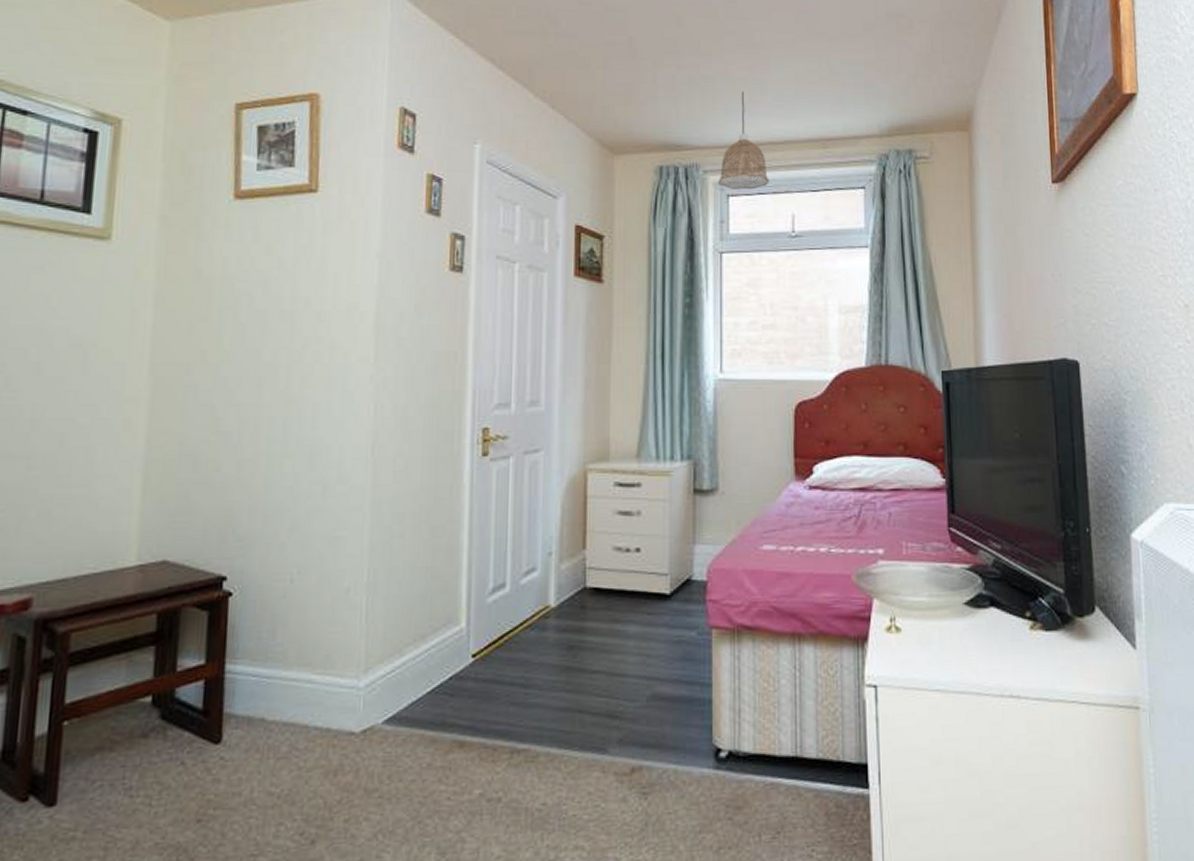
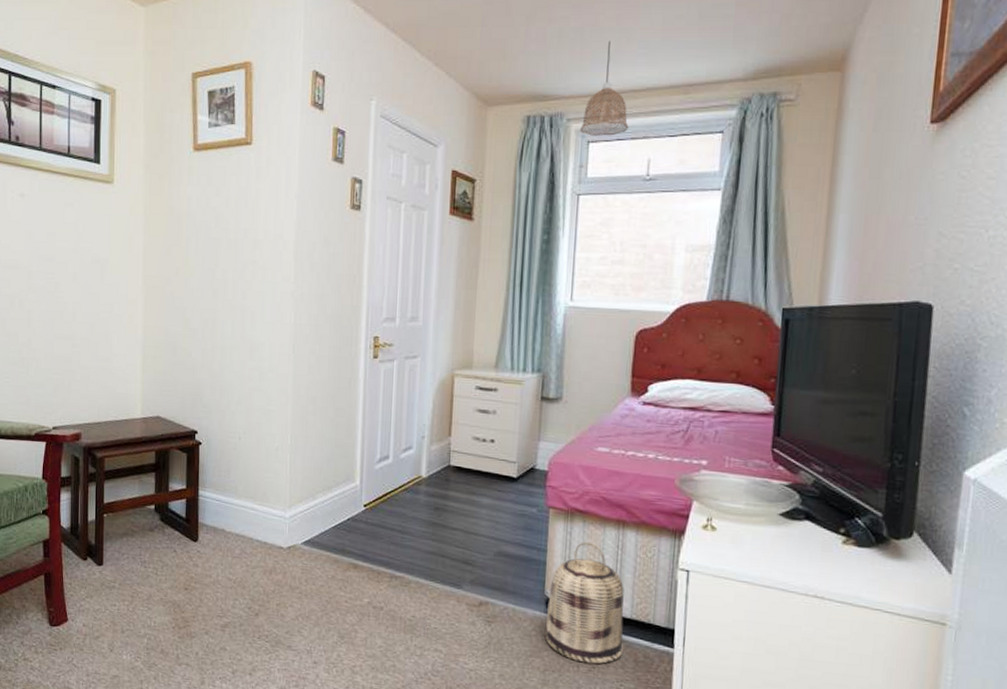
basket: none [716,667,812,829] -> present [544,542,624,665]

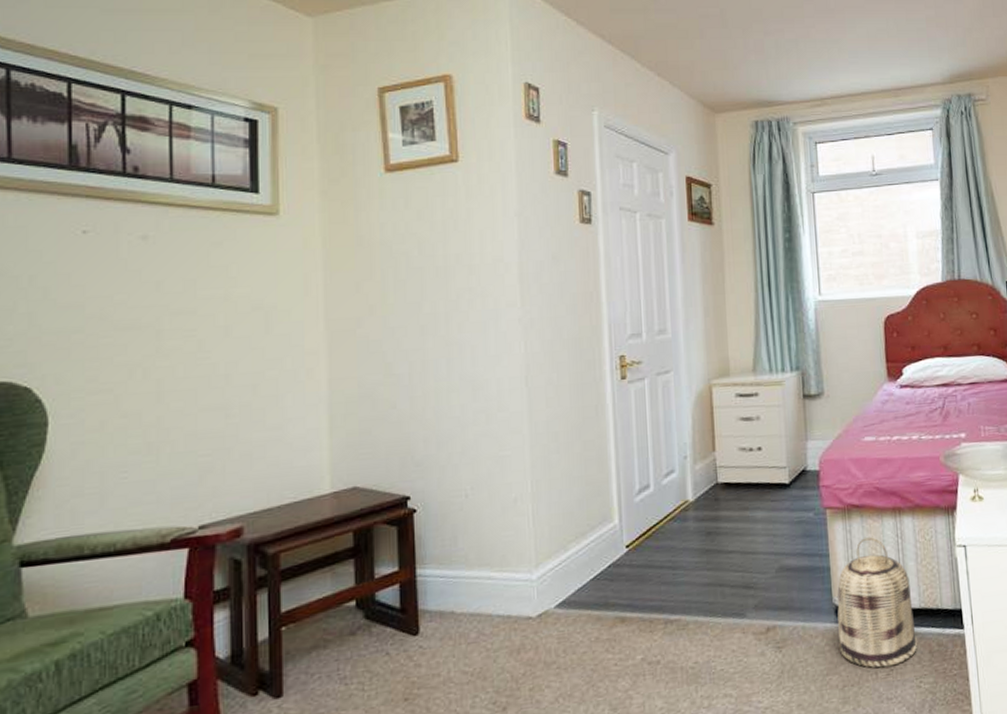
pendant lamp: present [580,41,629,136] -> none [807,51,851,137]

